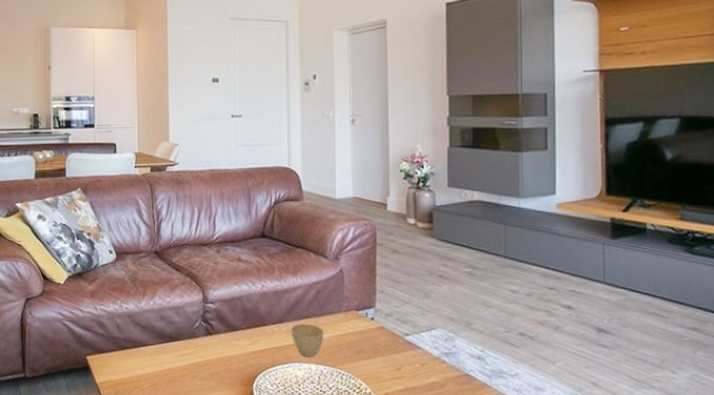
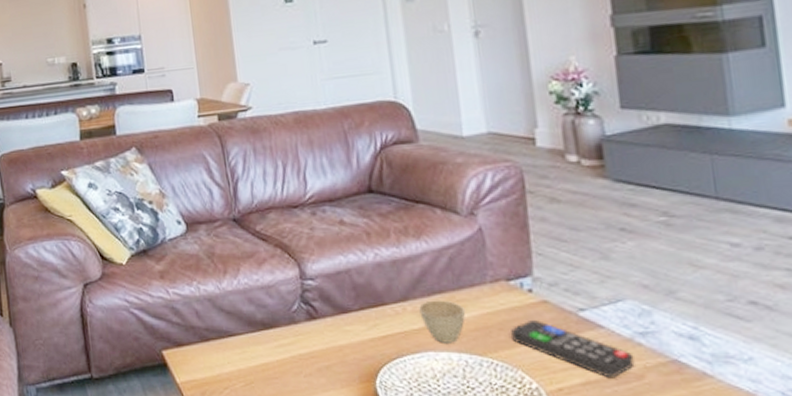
remote control: none [356,341,439,387] -> present [511,320,635,379]

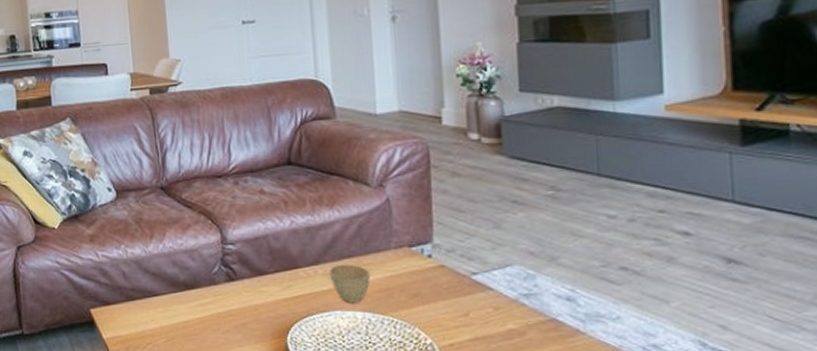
remote control: present [511,320,635,379] -> none [411,283,518,335]

